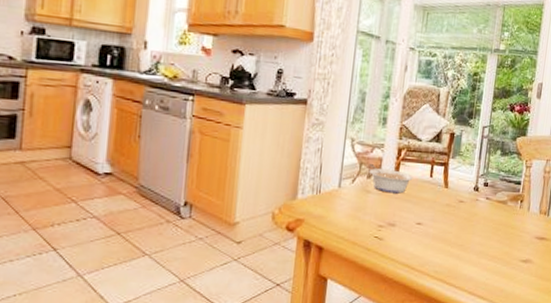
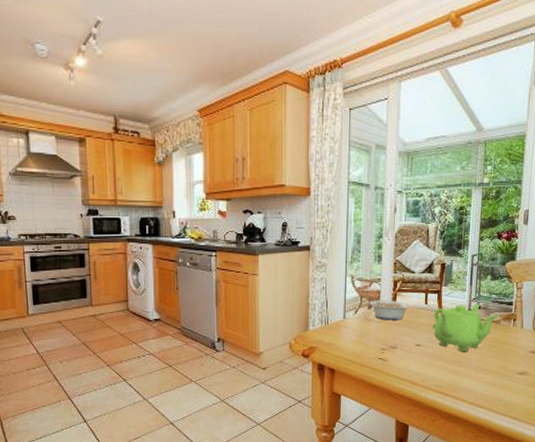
teapot: none [436,180,507,235] -> present [432,303,500,352]

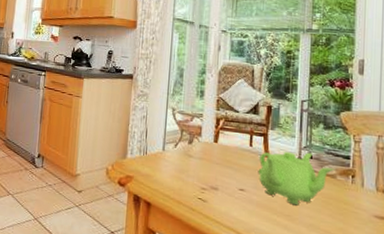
legume: present [369,297,410,320] -> none [189,131,233,160]

